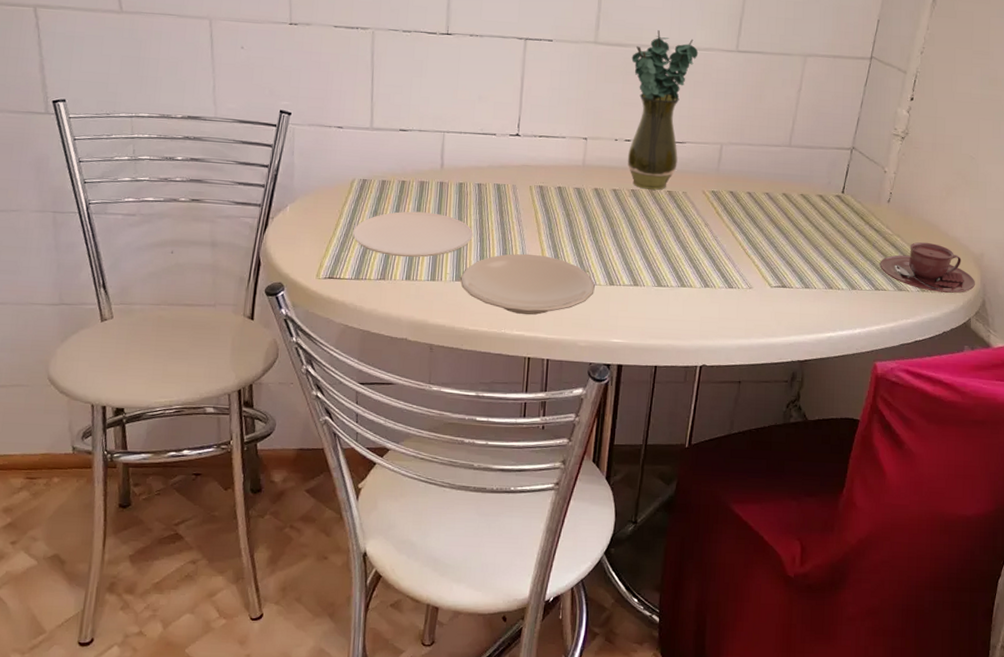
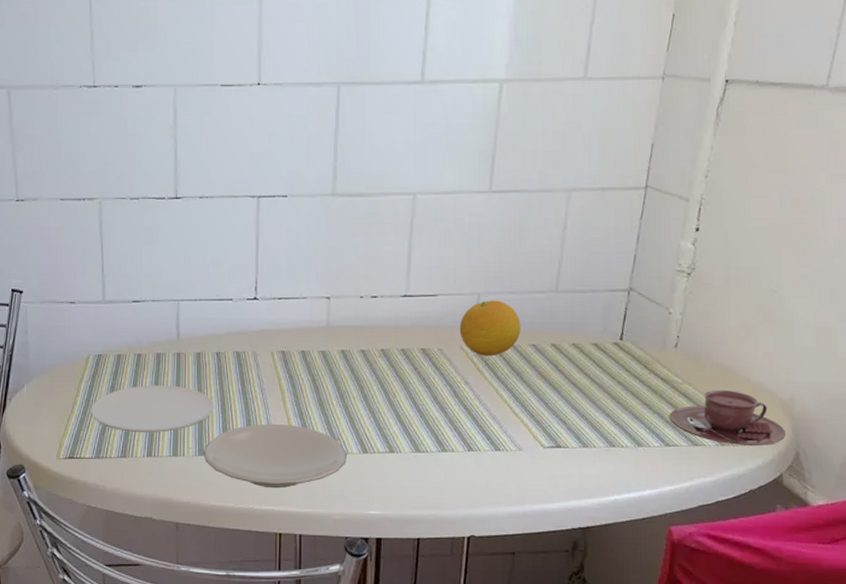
vase: present [627,30,699,190] -> none [373,176,447,348]
fruit: none [702,150,757,202] -> present [459,300,521,356]

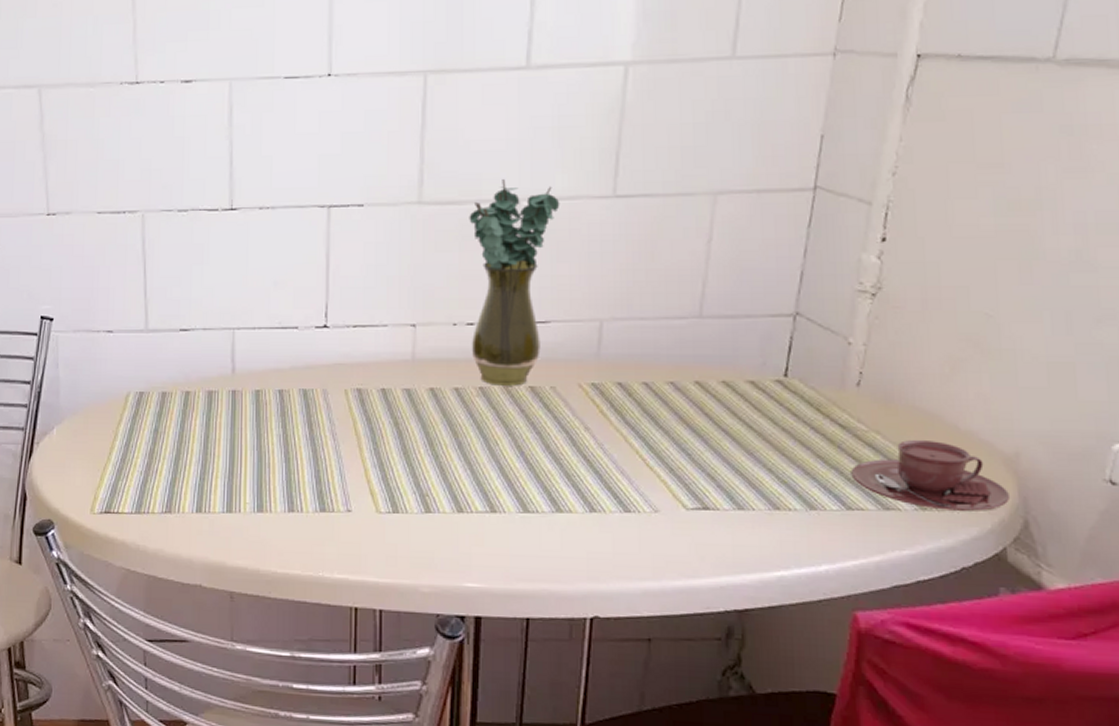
plate: present [90,385,214,433] -> none [130,428,276,485]
saucer: present [203,423,347,489] -> none [262,475,437,554]
vase: none [373,176,447,348] -> present [469,179,560,386]
fruit: present [459,300,521,356] -> none [577,328,656,396]

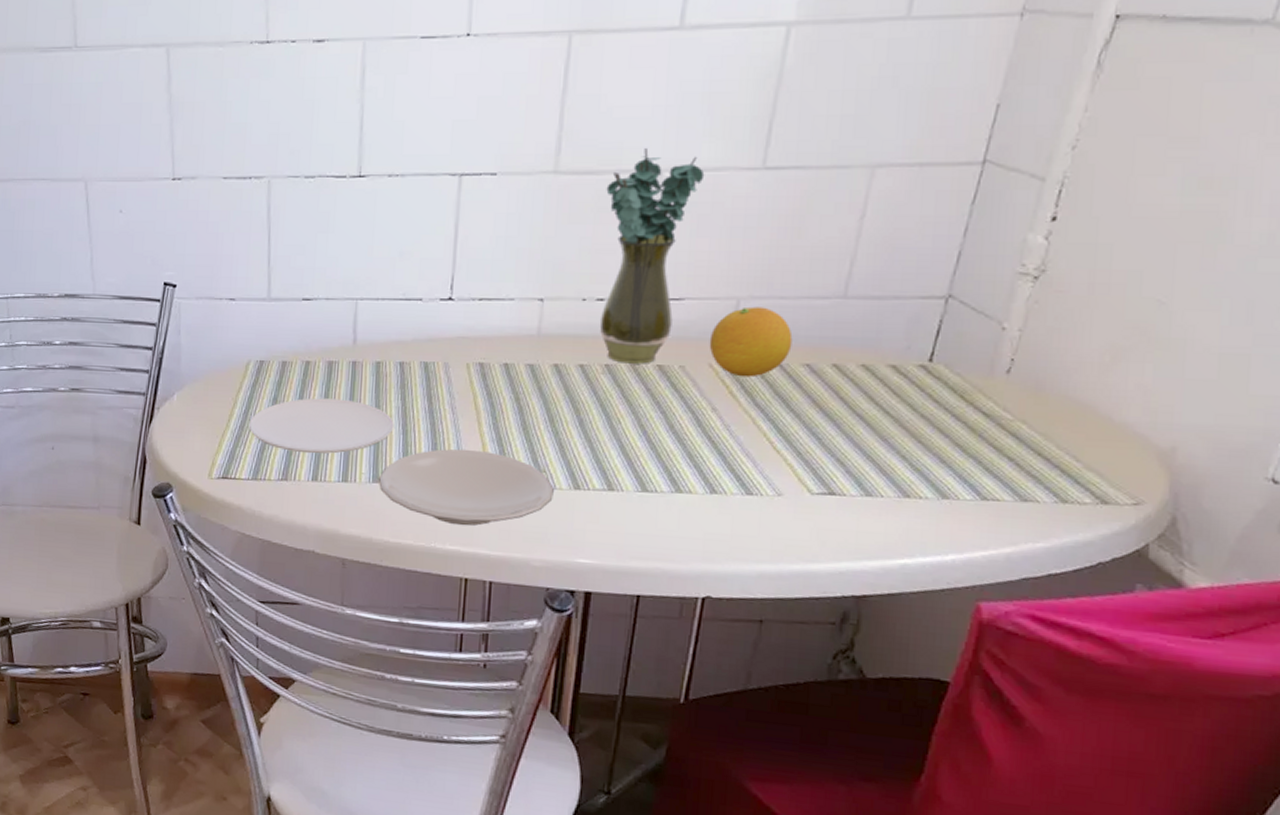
plate: none [130,428,276,485] -> present [248,398,394,454]
saucer: none [262,475,437,554] -> present [378,448,554,526]
fruit: none [577,328,656,396] -> present [709,306,793,378]
teacup: present [851,439,1009,511] -> none [990,430,1159,506]

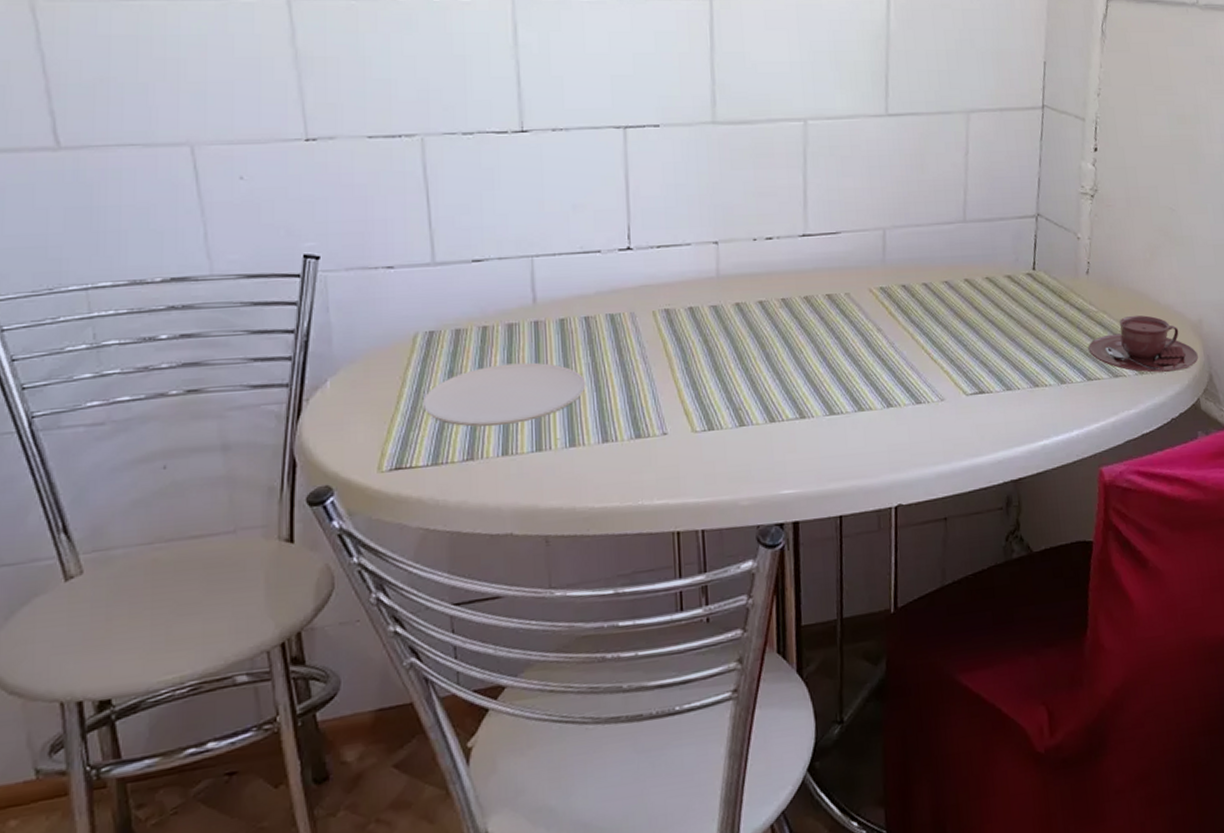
saucer: present [378,448,554,526] -> none [575,397,752,478]
vase: present [599,148,705,364] -> none [760,100,842,296]
fruit: present [709,306,793,378] -> none [866,234,932,298]
teacup: none [990,430,1159,506] -> present [1088,315,1198,373]

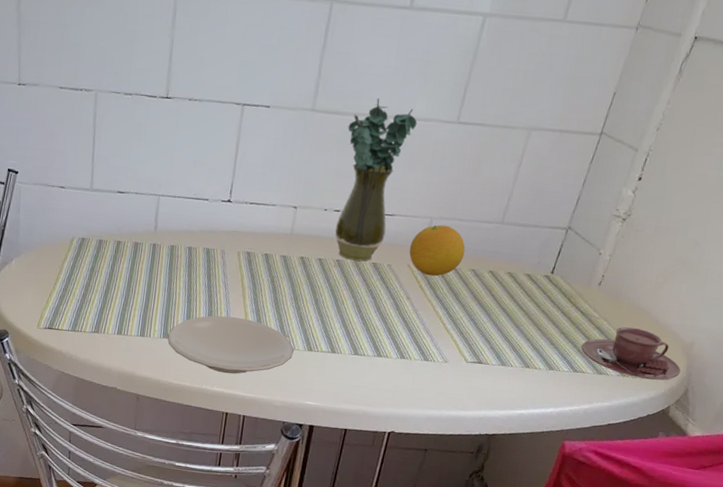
plate: present [422,362,586,427] -> none [70,270,182,314]
saucer: none [575,397,752,478] -> present [167,315,294,374]
vase: none [760,100,842,296] -> present [334,99,417,262]
fruit: none [866,234,932,298] -> present [409,224,466,277]

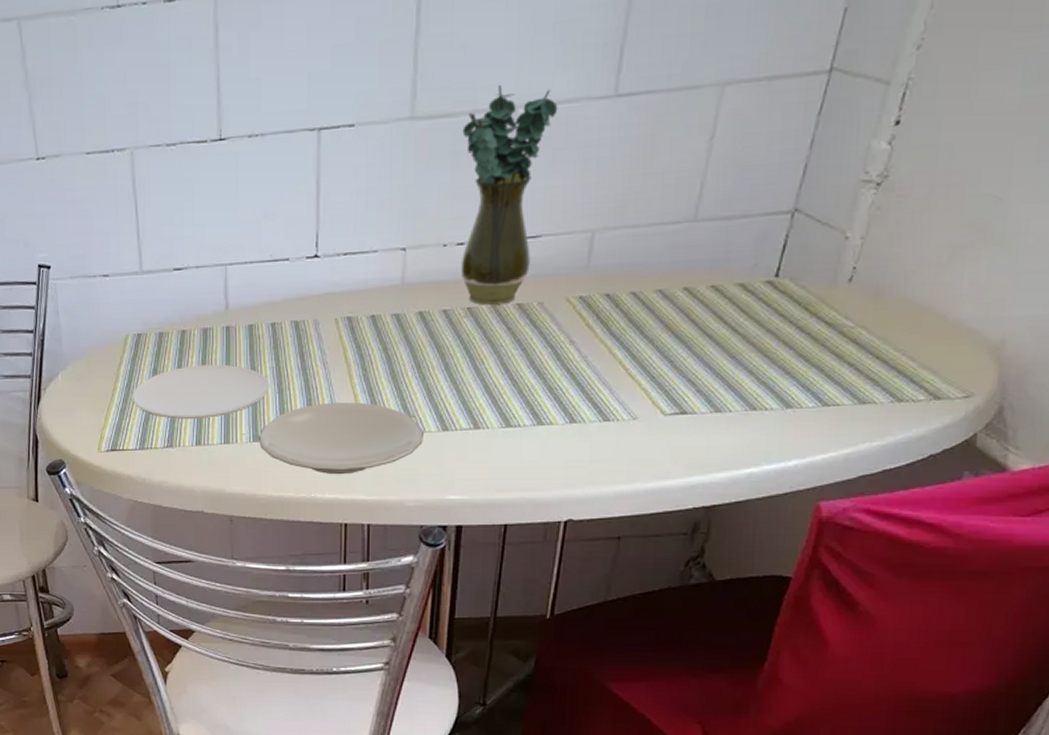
plate: none [70,270,182,314] -> present [132,364,270,420]
fruit: present [409,224,466,277] -> none [566,237,646,308]
teacup: present [581,326,681,380] -> none [831,332,989,401]

